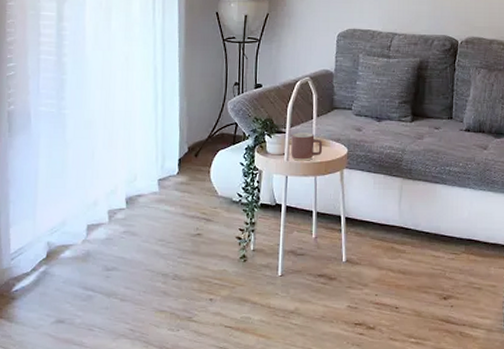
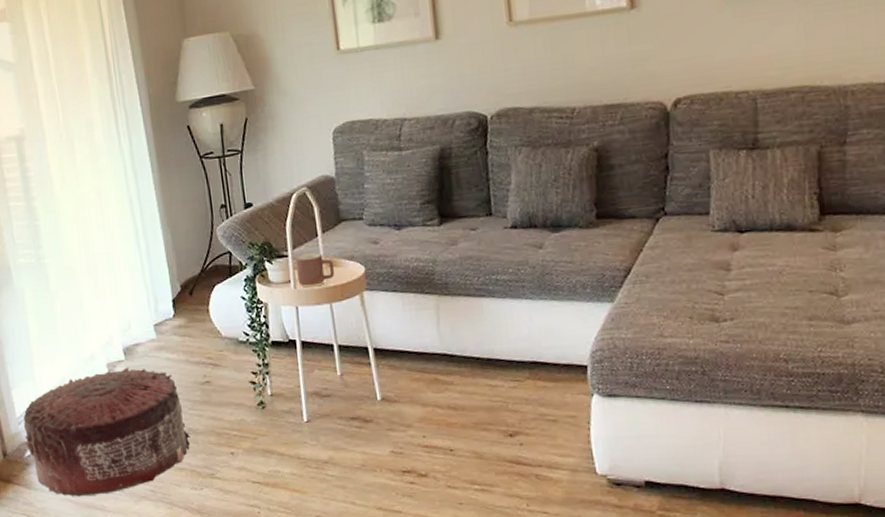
pouf: none [15,215,175,332] -> present [23,367,190,497]

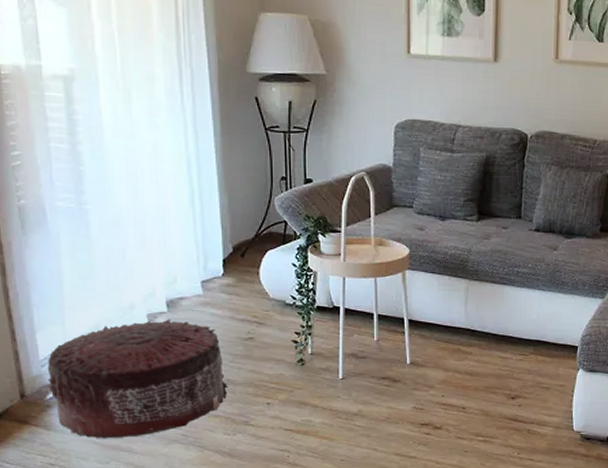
mug: present [294,253,335,288] -> none [346,232,383,262]

